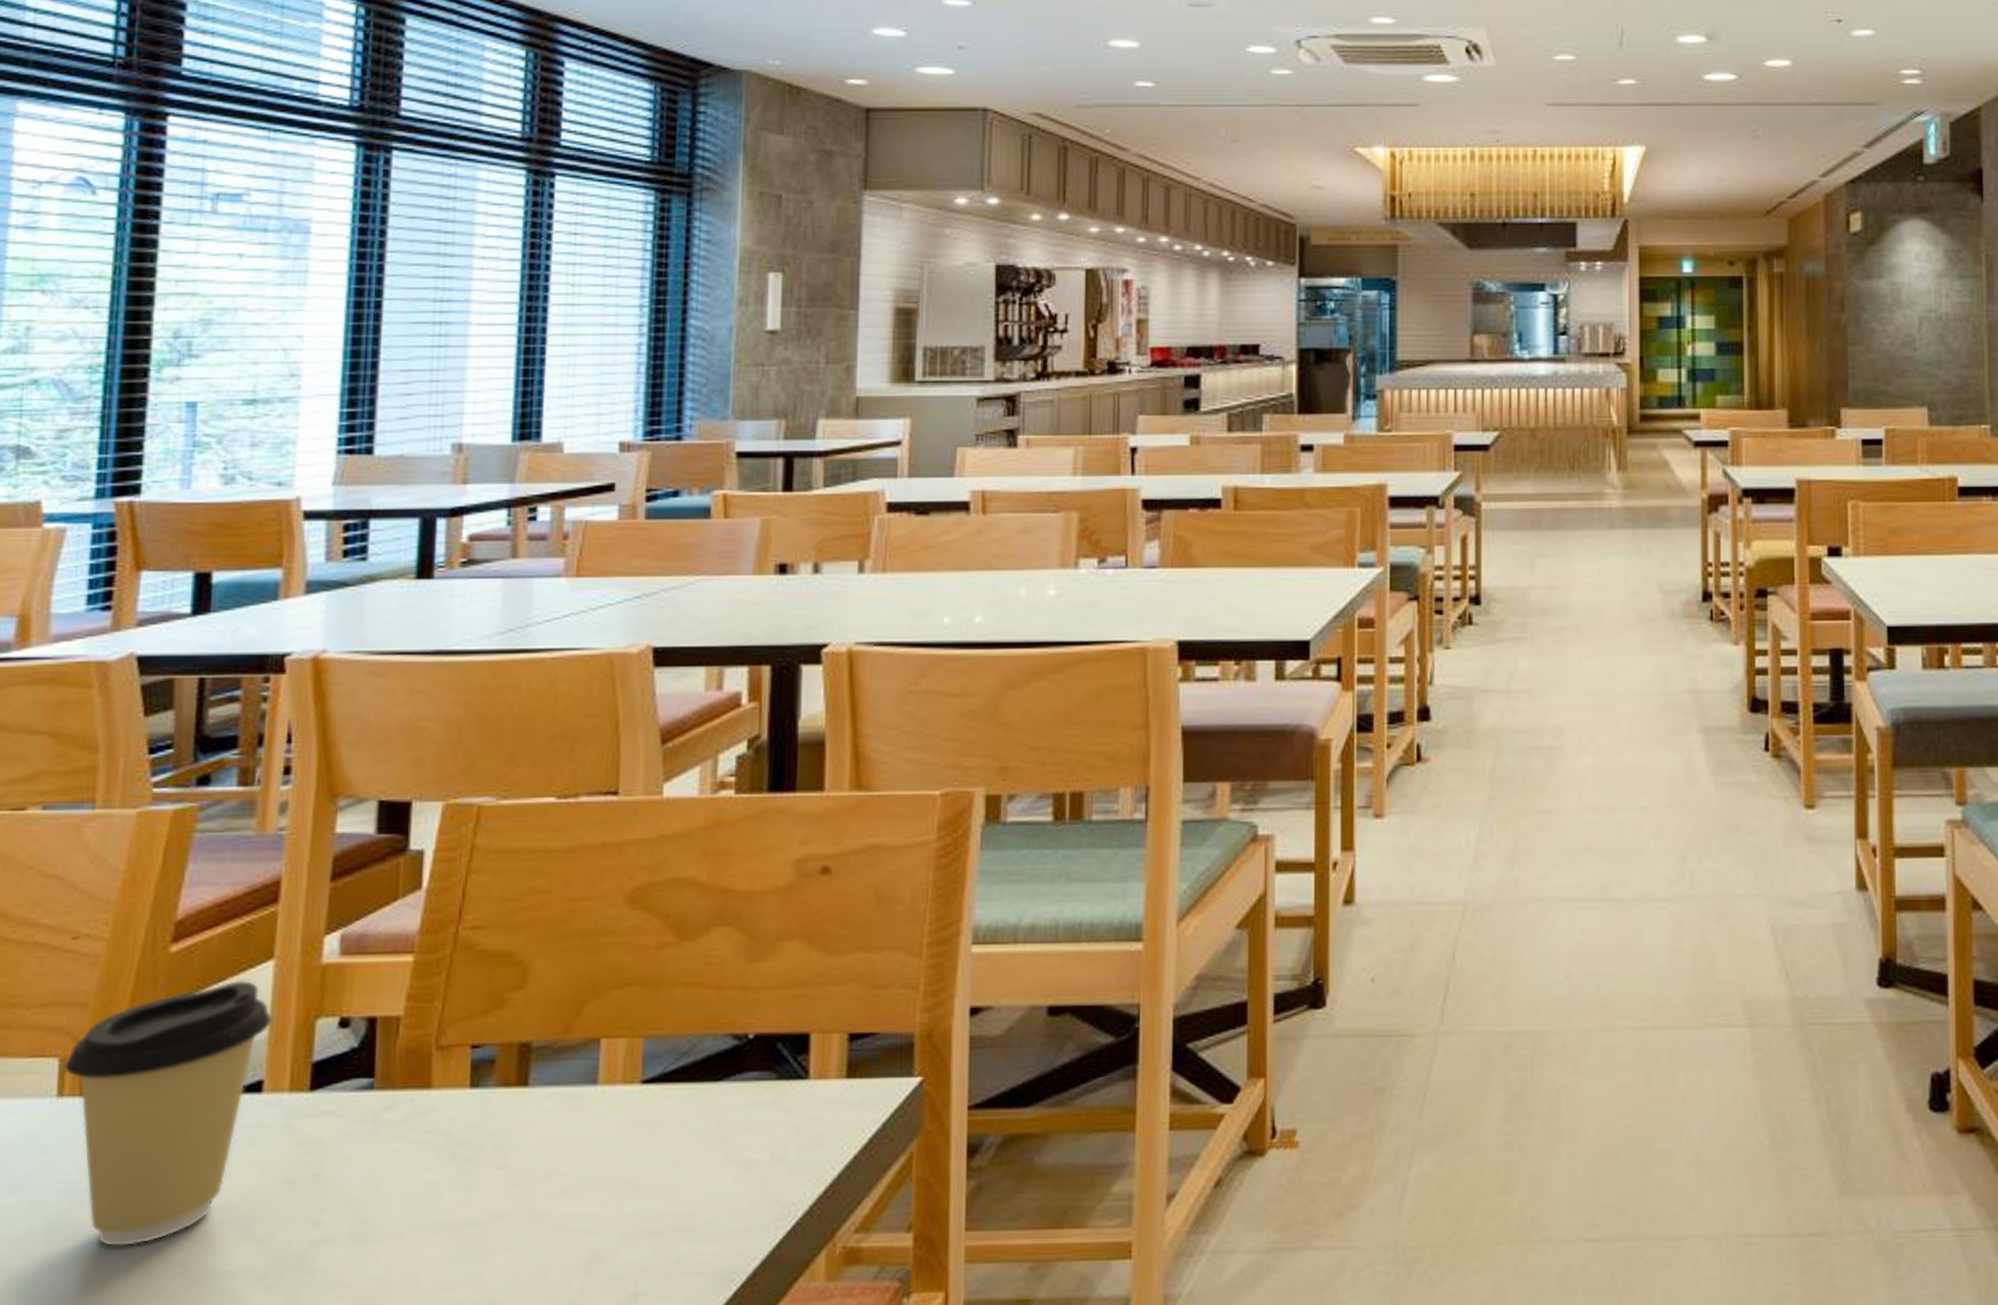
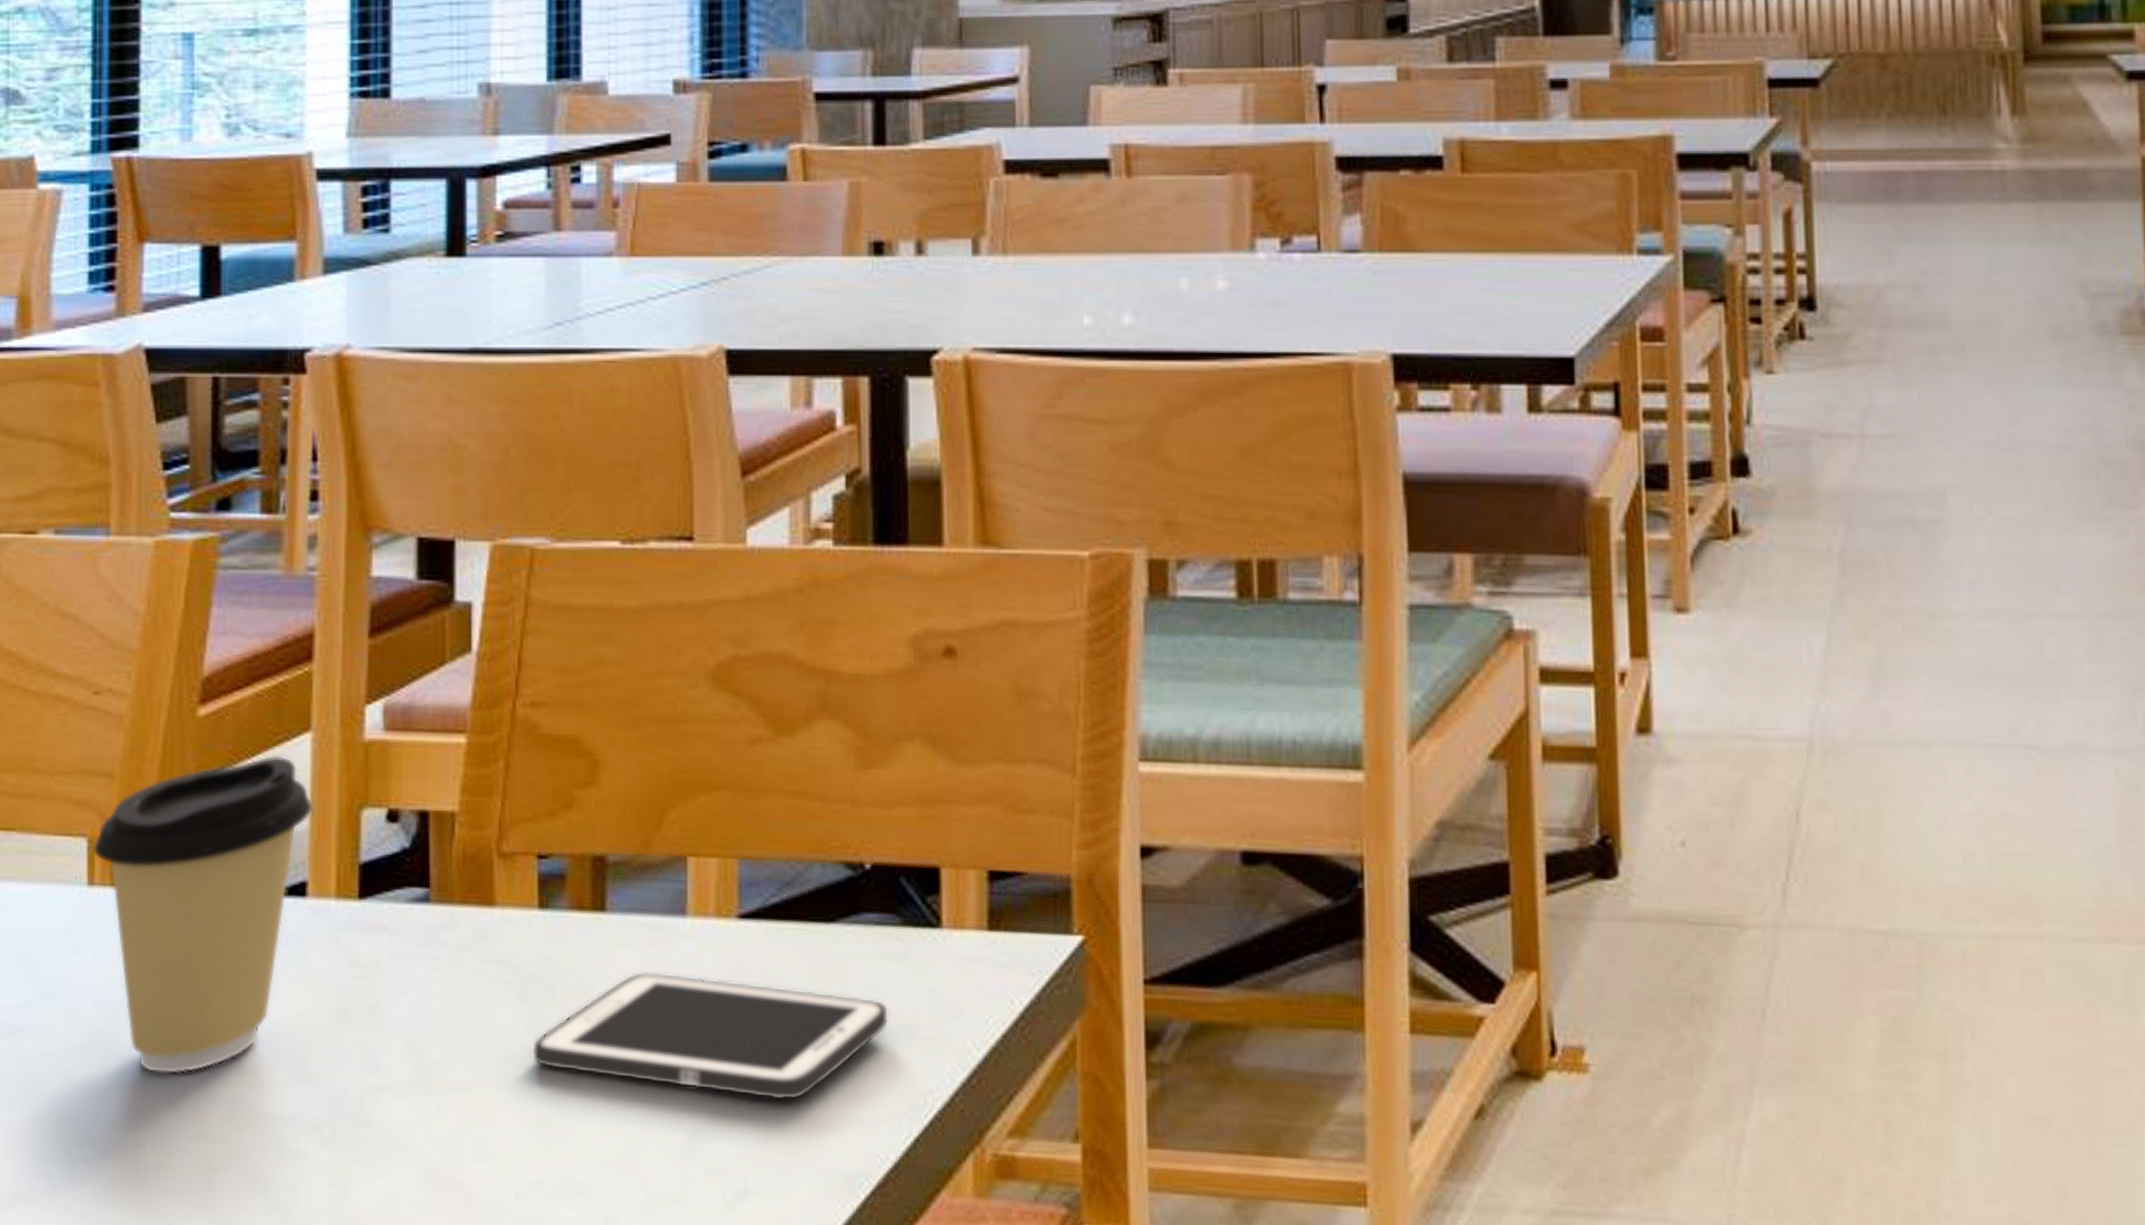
cell phone: none [457,1130,763,1221] -> present [531,971,889,1101]

